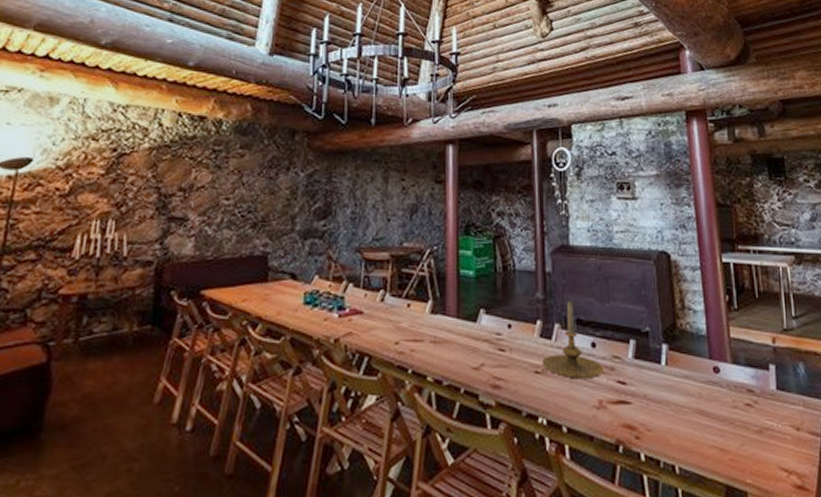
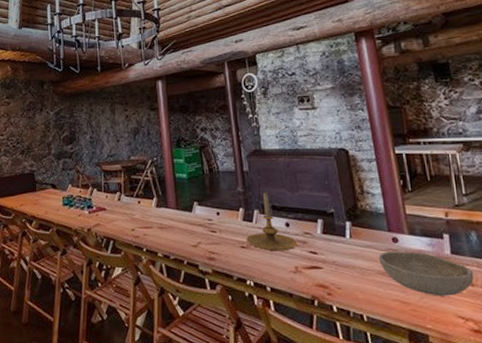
bowl: none [696,384,800,443] -> present [378,251,474,296]

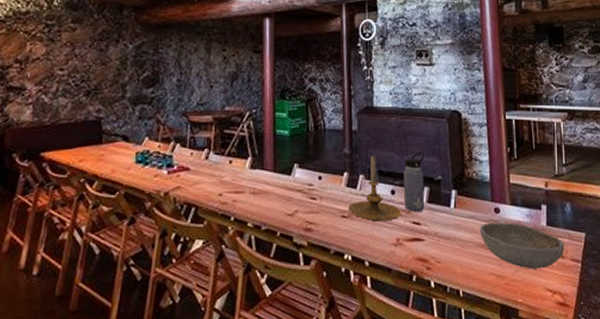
water bottle: none [296,187,320,242] -> present [403,151,425,211]

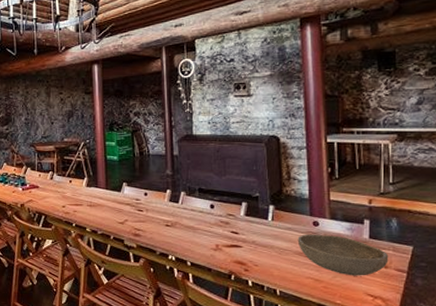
candle holder: present [348,155,402,222] -> none [171,176,221,230]
water bottle: present [403,151,425,211] -> none [222,172,243,222]

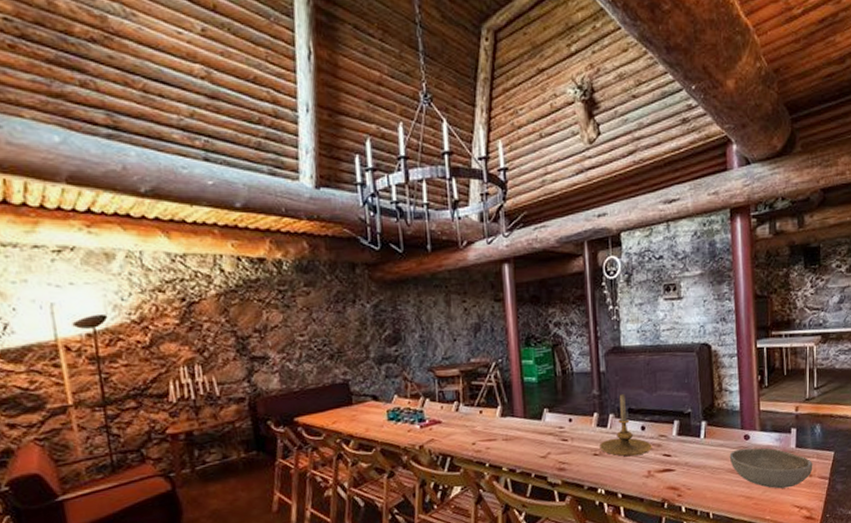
candle holder: none [171,176,221,230] -> present [600,394,652,457]

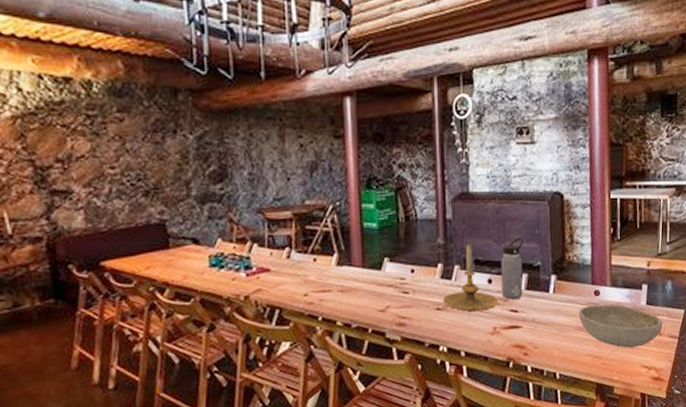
water bottle: none [653,386,675,445] -> present [501,237,523,299]

